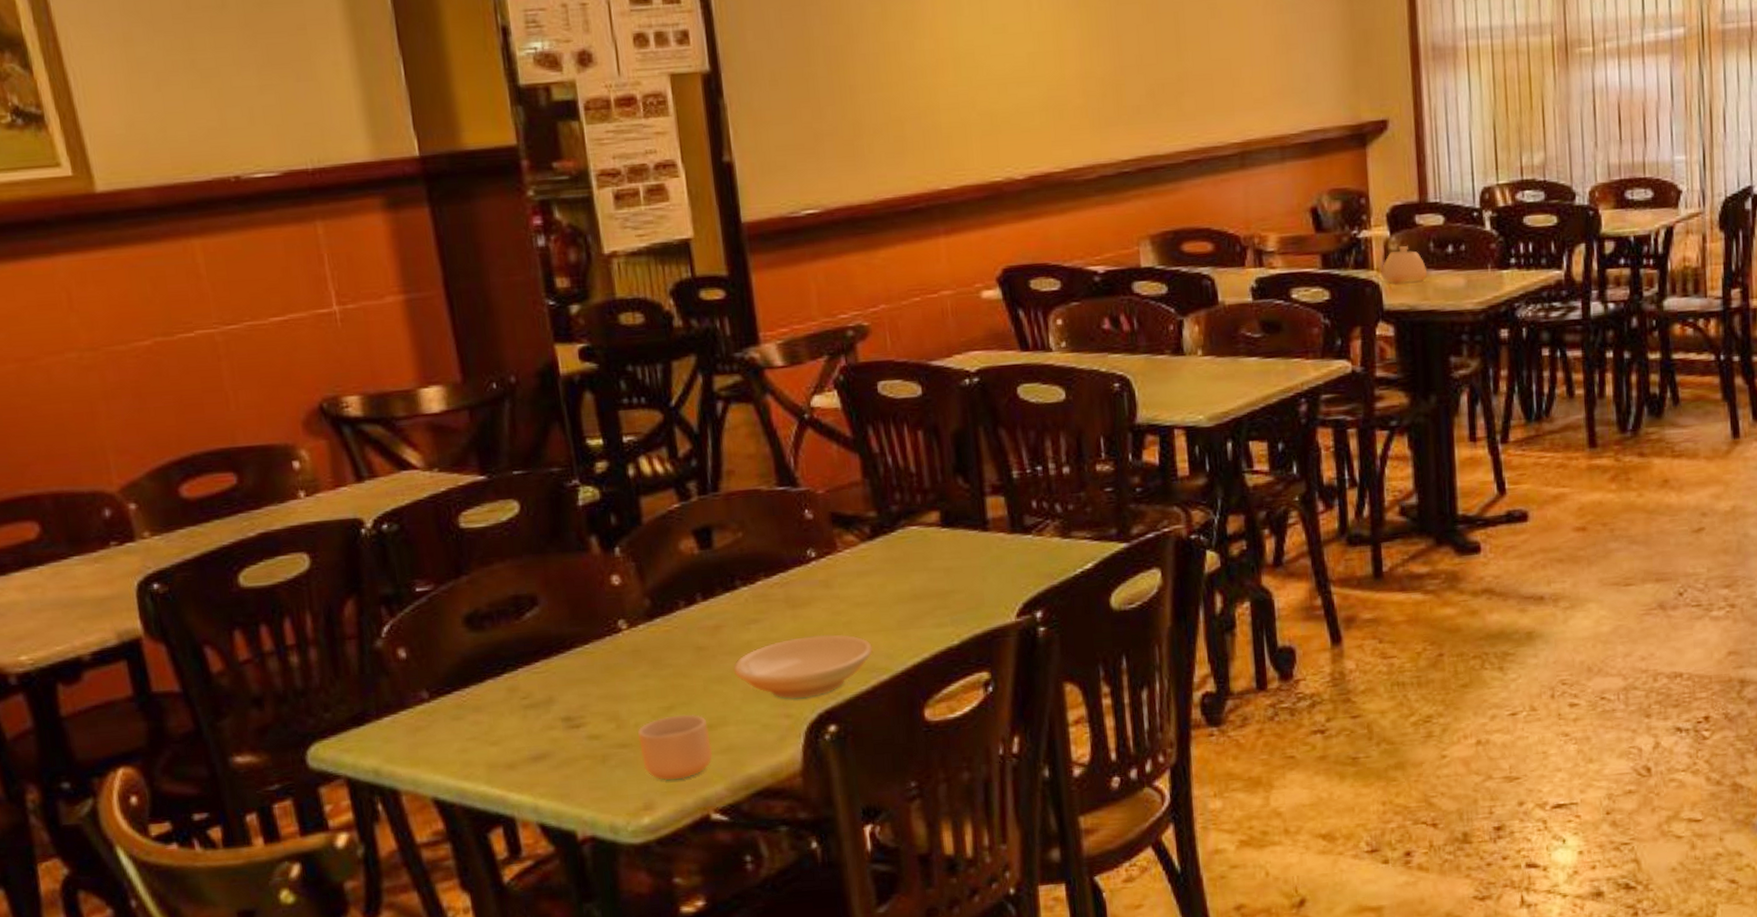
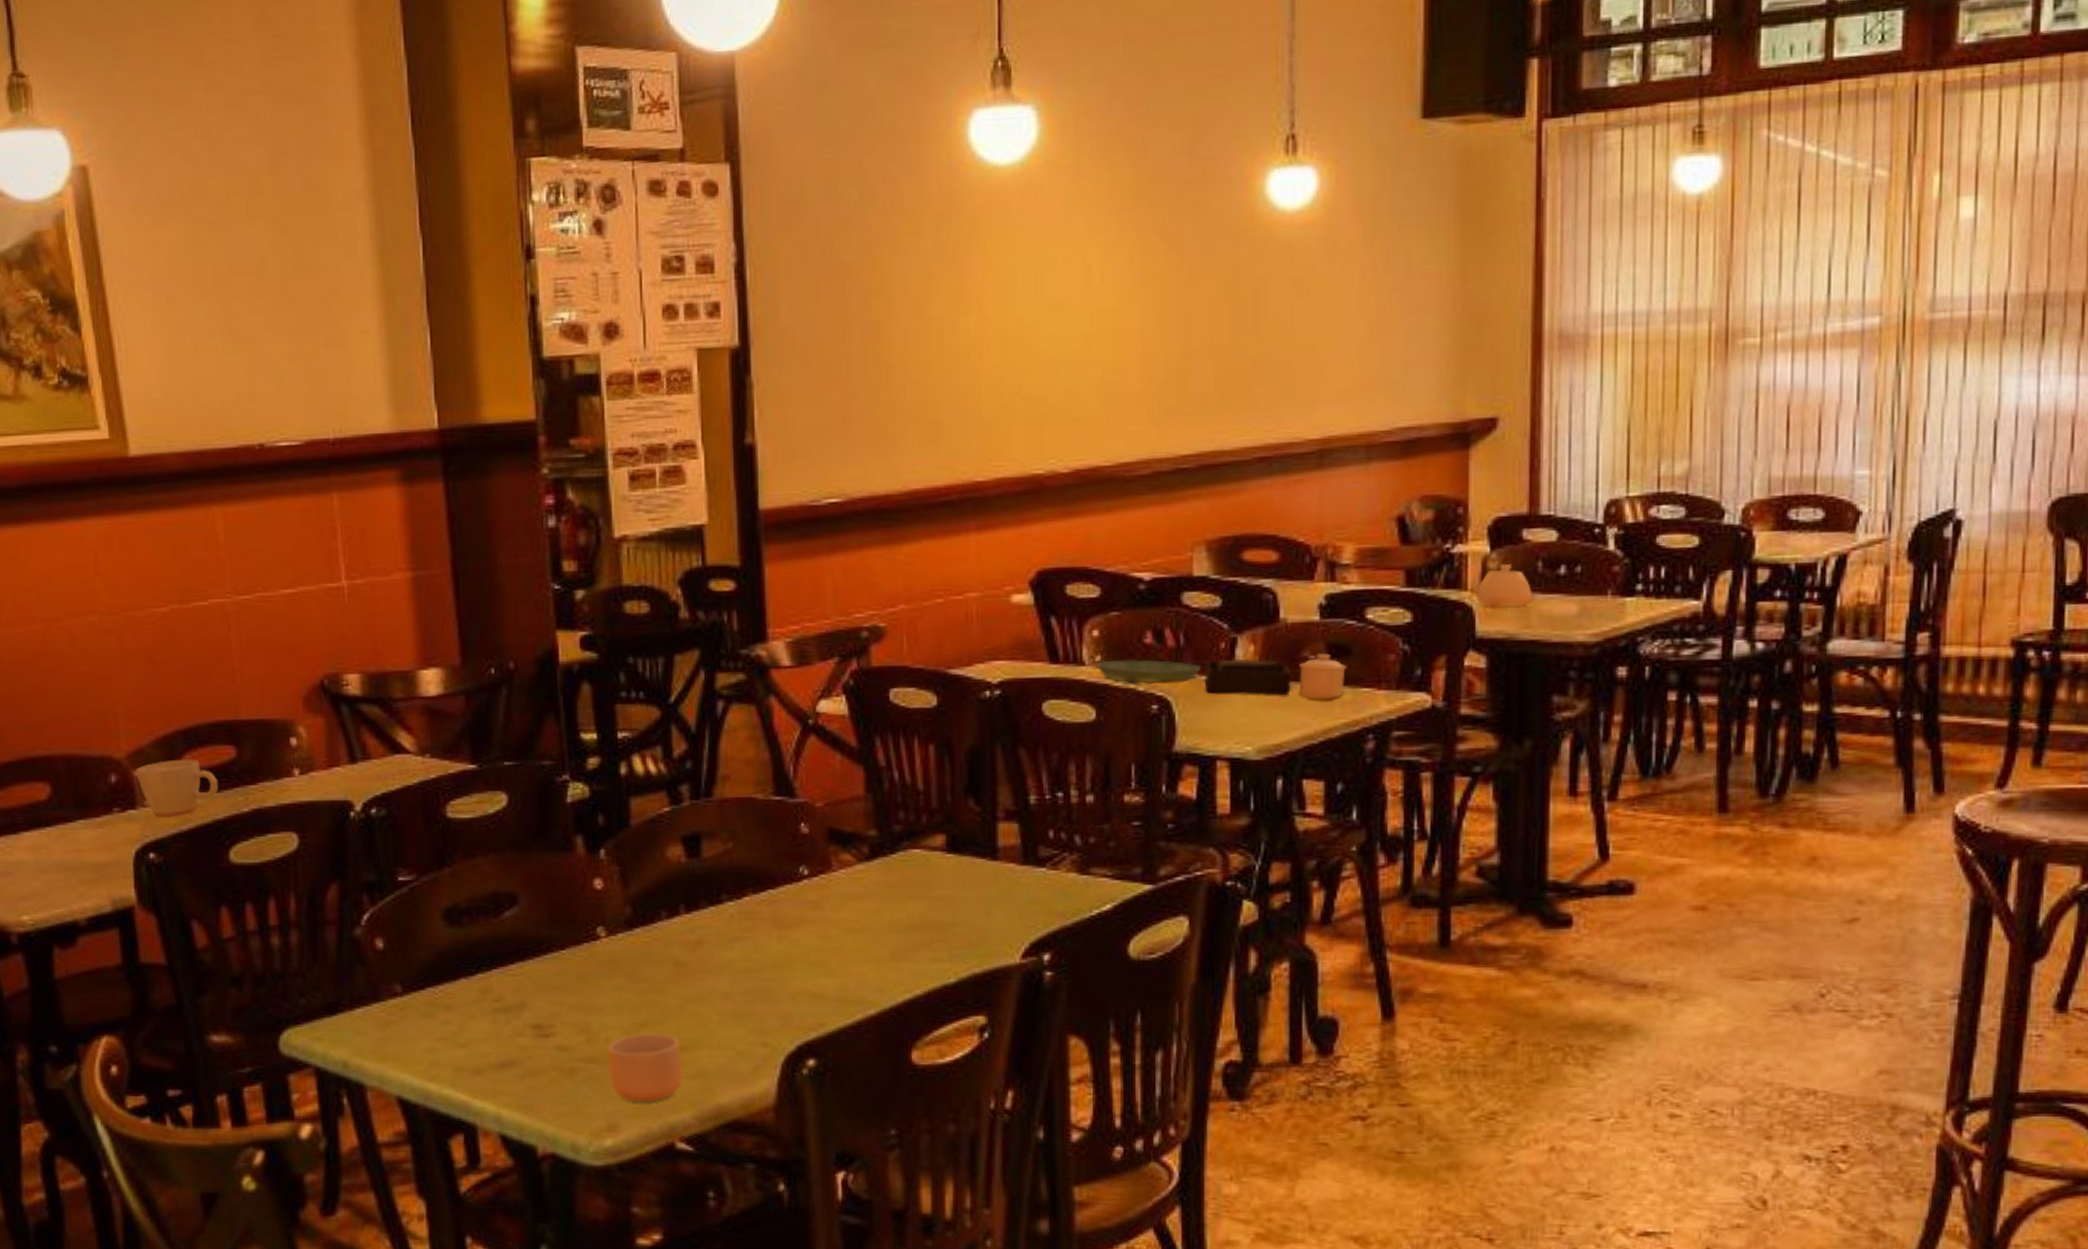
cup: none [131,488,221,549] -> present [136,759,219,818]
saucer: present [733,634,873,699] -> none [711,959,861,1027]
saucer: none [1063,343,1155,366] -> present [1097,659,1201,685]
napkin holder: none [1157,338,1233,372] -> present [1204,658,1291,698]
sugar bowl: none [1238,330,1279,374] -> present [1299,653,1347,703]

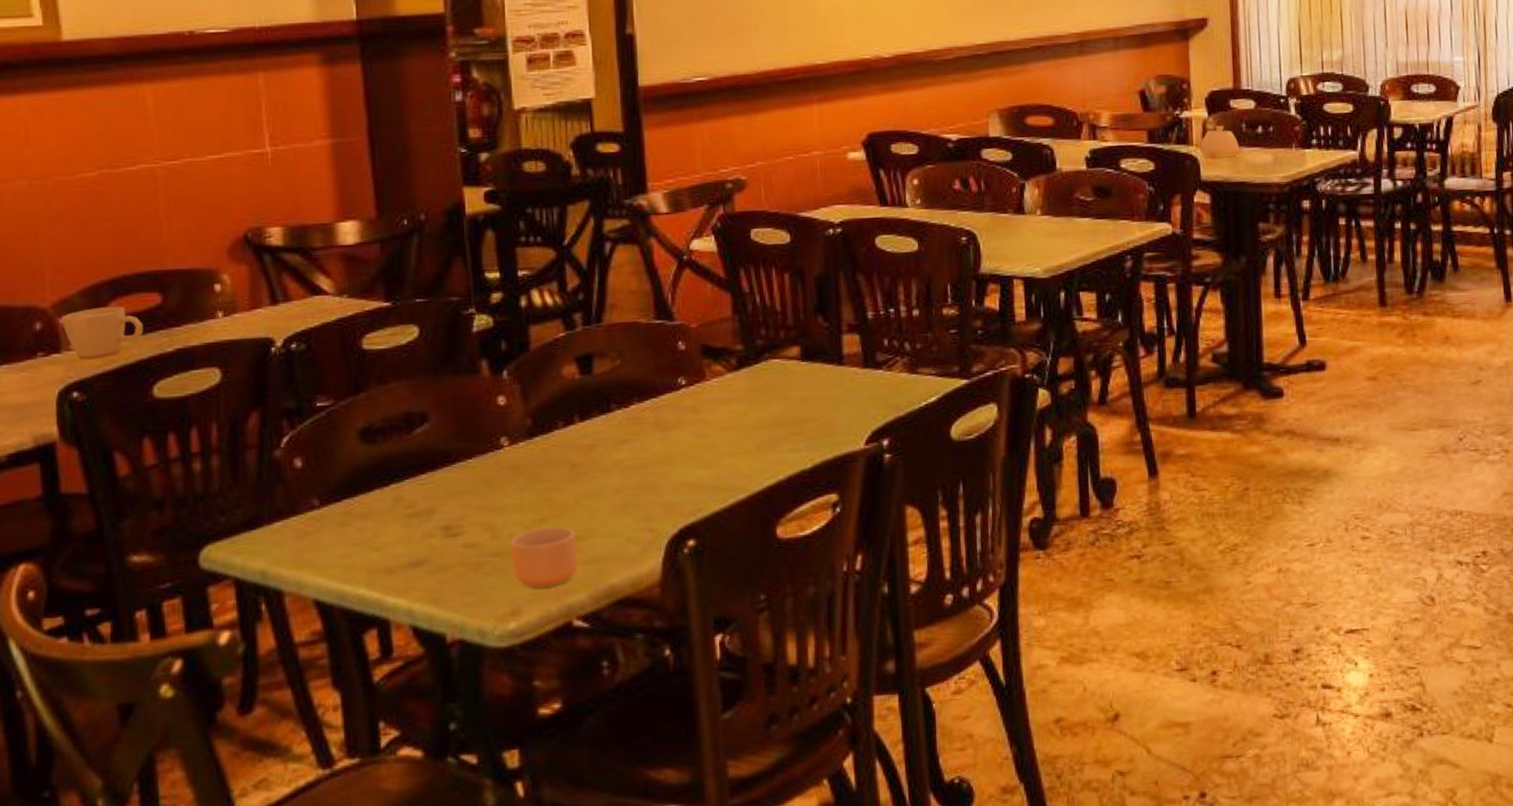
saucer: present [1097,659,1201,685] -> none [917,202,999,221]
napkin holder: present [1204,658,1291,698] -> none [1001,199,1067,229]
sugar bowl: present [1299,653,1347,703] -> none [1073,194,1109,233]

